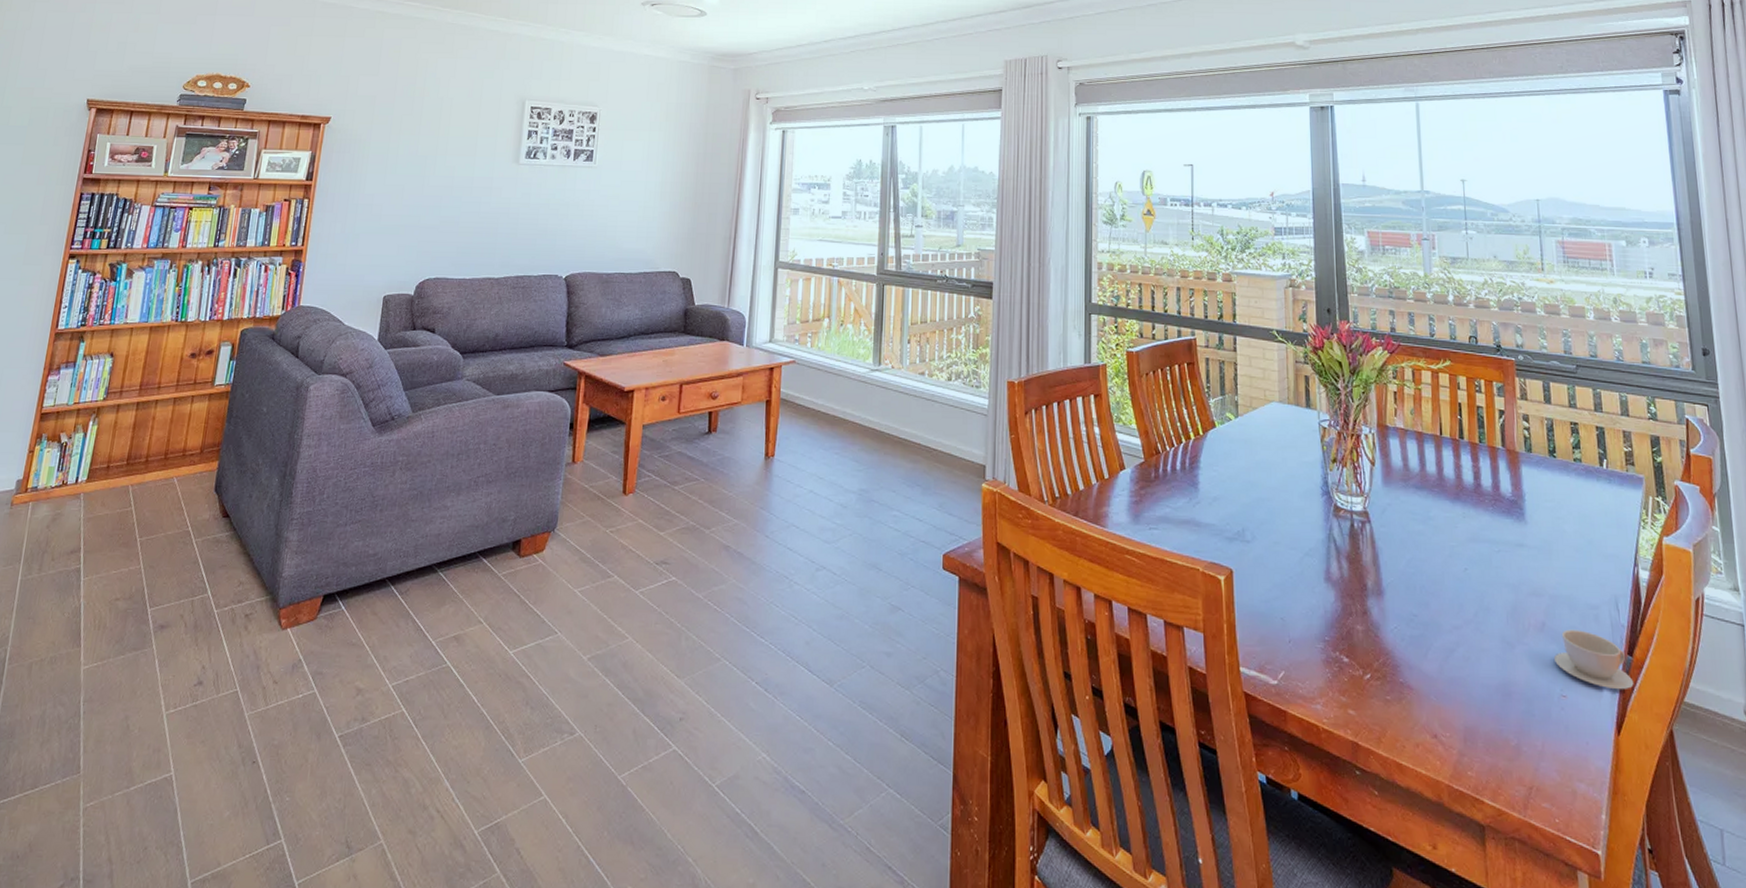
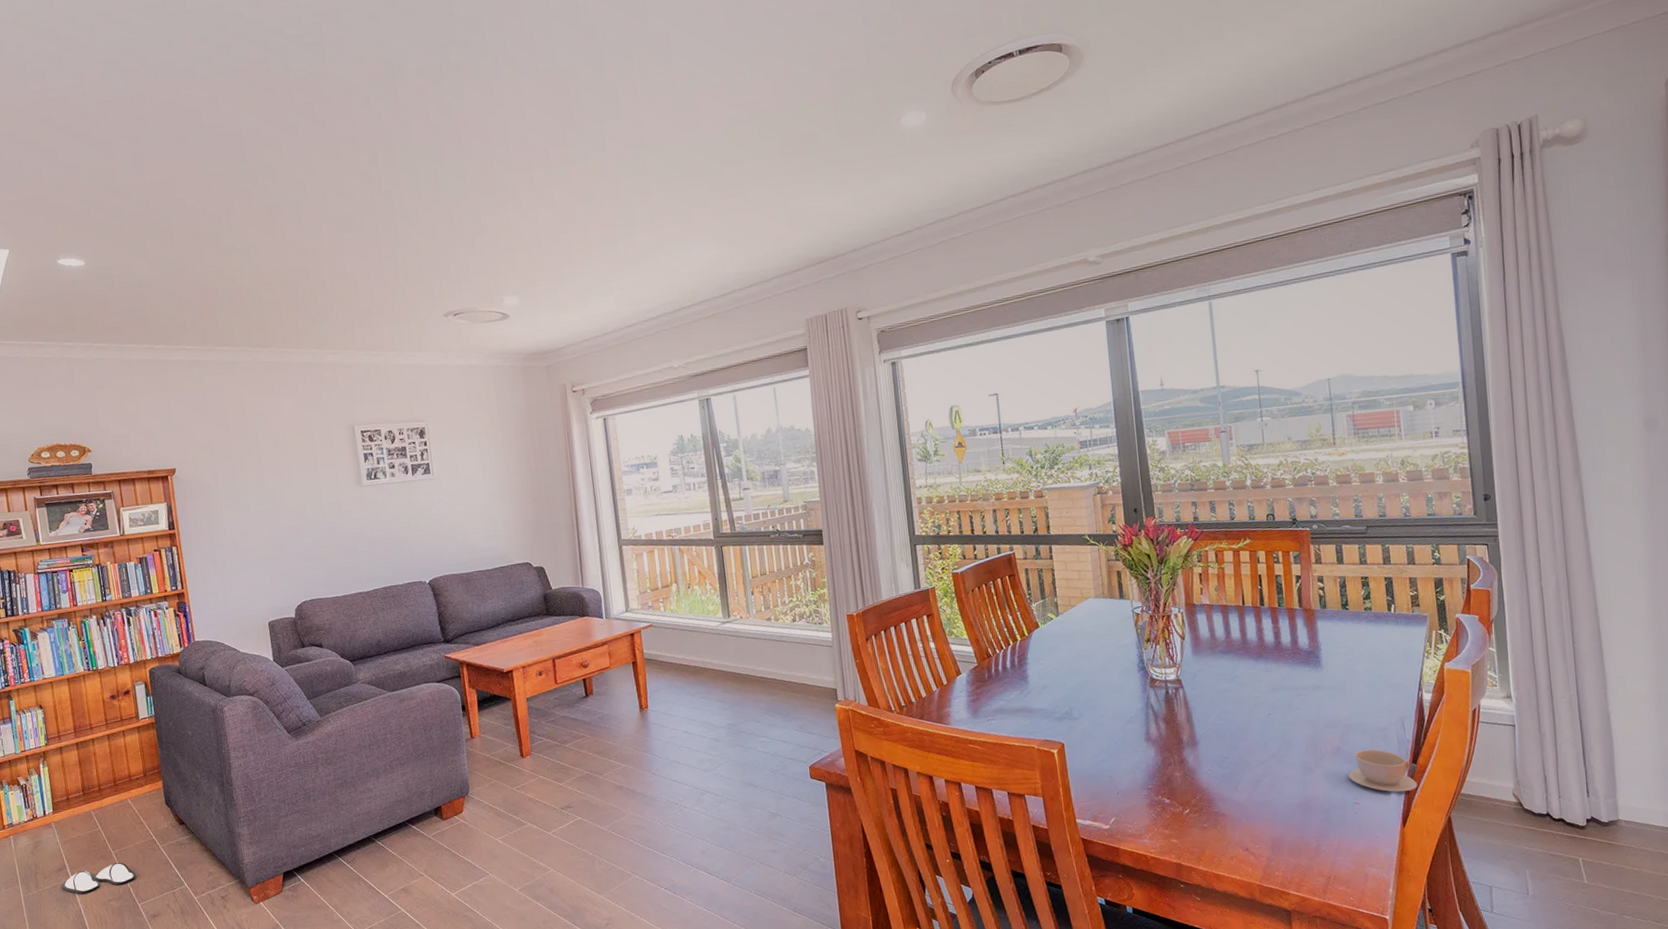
slippers: none [68,554,156,587] -> present [62,862,136,895]

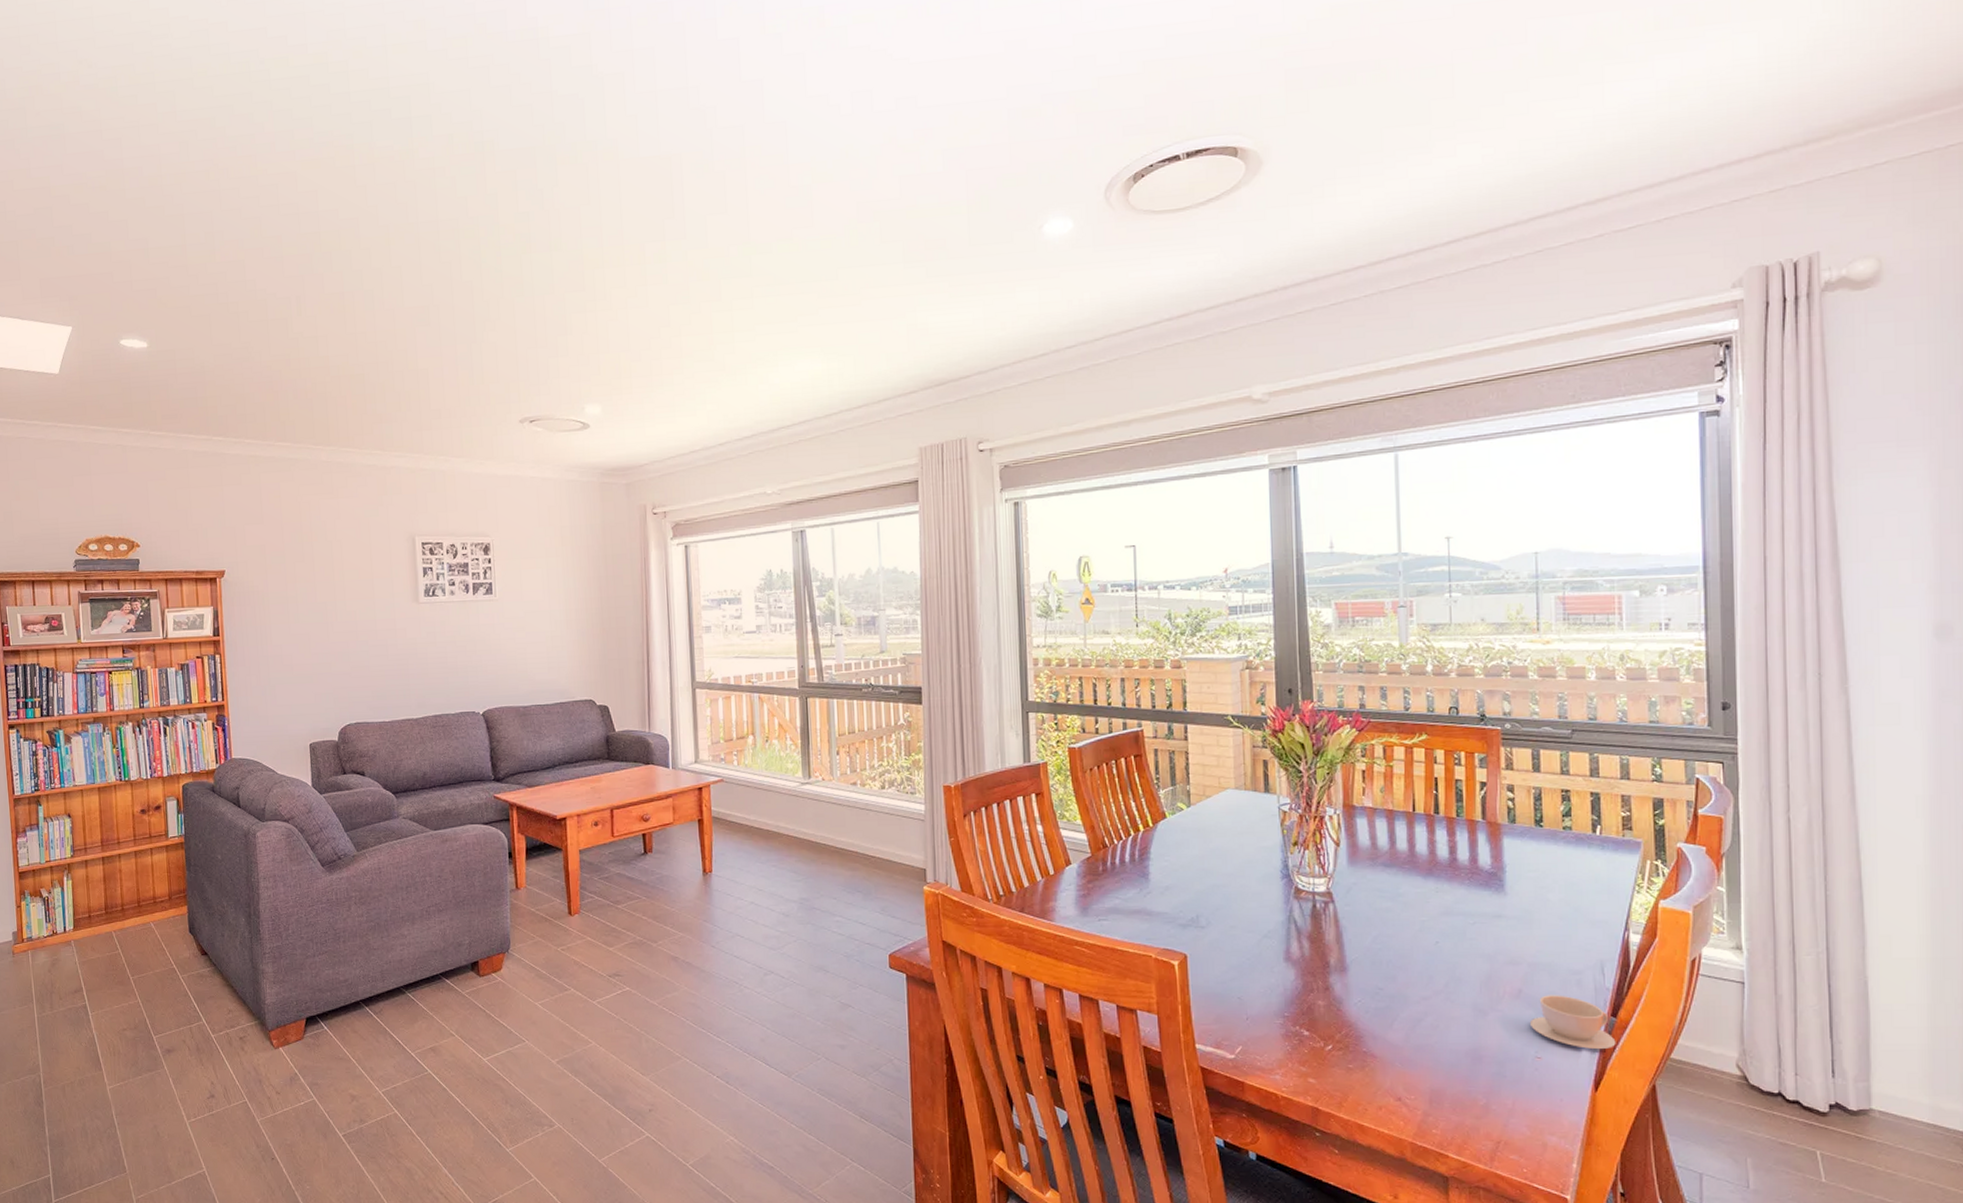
slippers: present [62,862,136,895] -> none [77,990,153,1021]

